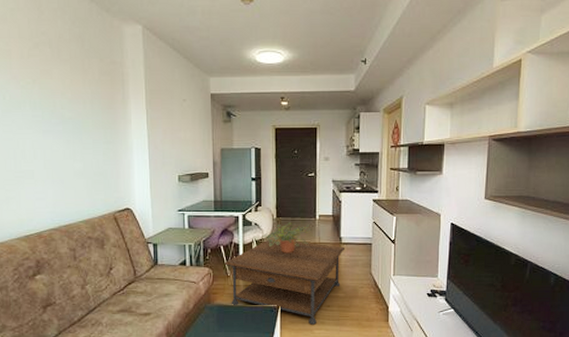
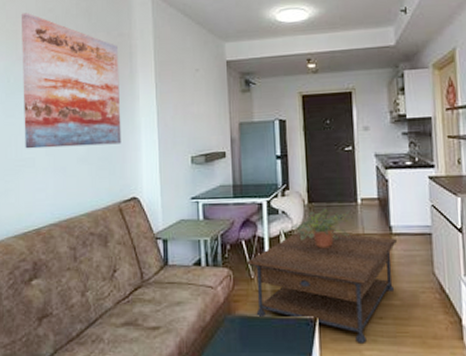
wall art: none [13,33,115,162] -> present [21,12,122,149]

